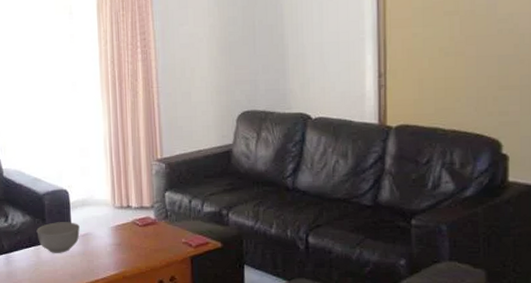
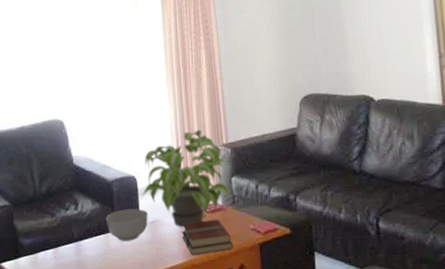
plant: none [74,144,163,240] -> present [142,129,231,227]
books: none [113,232,165,268] -> present [181,219,234,256]

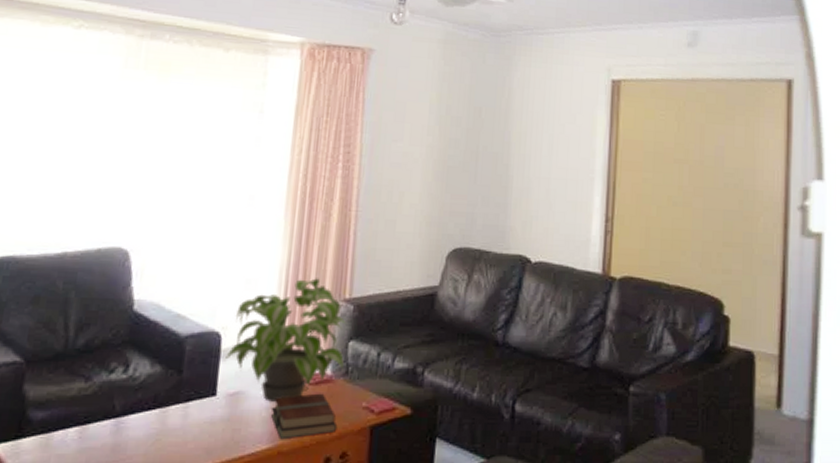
bowl: present [105,209,148,241] -> none [166,375,229,418]

